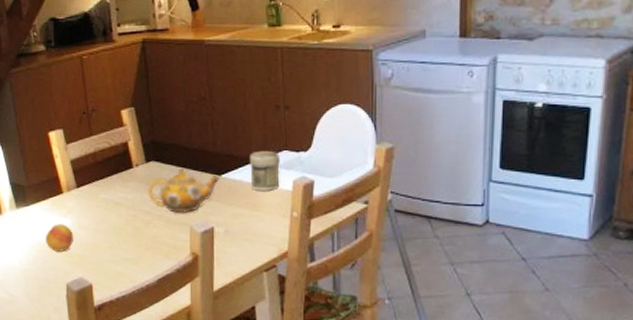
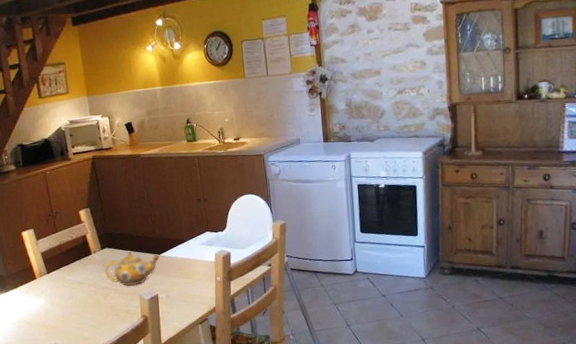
fruit: present [45,223,73,252] -> none [24,302,47,326]
jar: present [249,150,280,191] -> none [180,233,205,263]

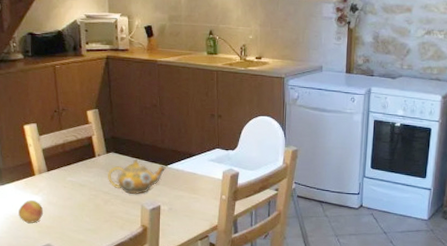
fruit: none [24,302,47,326] -> present [19,199,43,223]

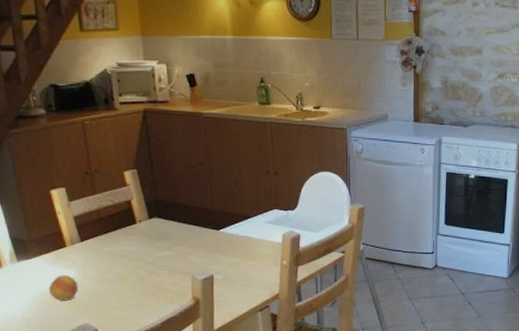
teapot: present [108,159,166,194] -> none [151,224,218,263]

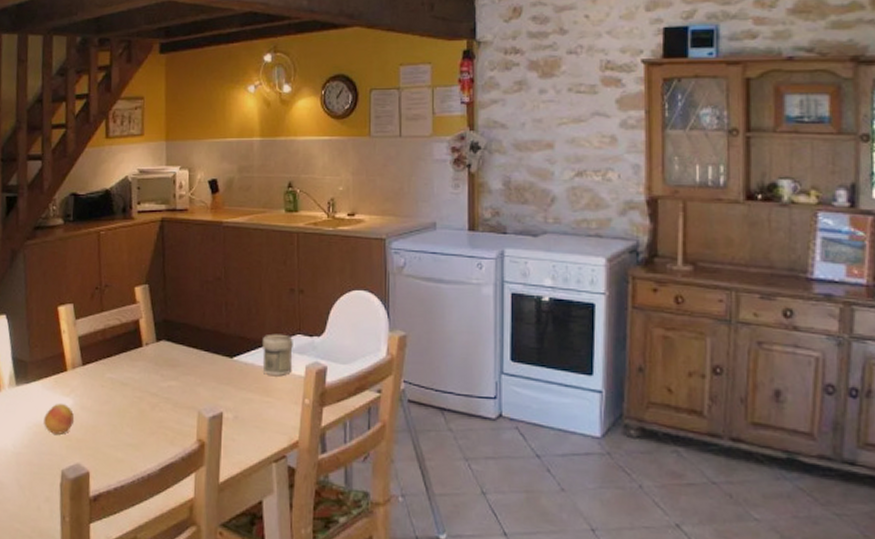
jar: none [244,209,271,243] -> present [261,334,293,376]

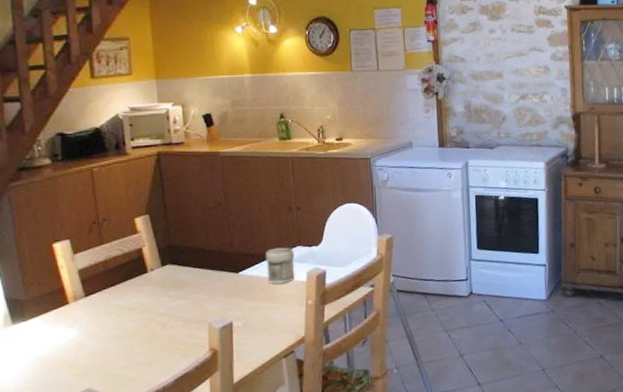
fruit: present [44,403,74,434] -> none [47,334,80,365]

